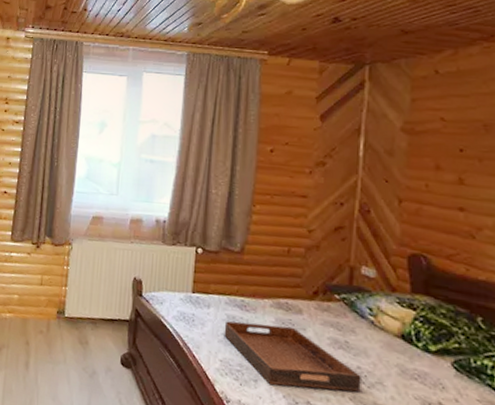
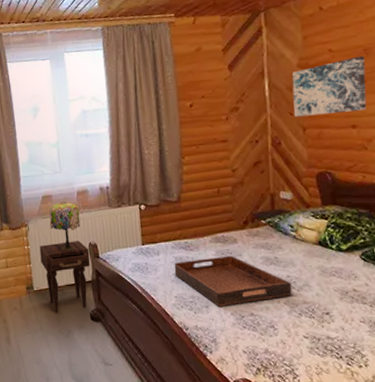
nightstand: none [78,269,133,350] -> present [39,240,91,312]
table lamp: none [95,226,130,282] -> present [49,201,81,251]
wall art: none [391,131,483,193] -> present [292,55,367,117]

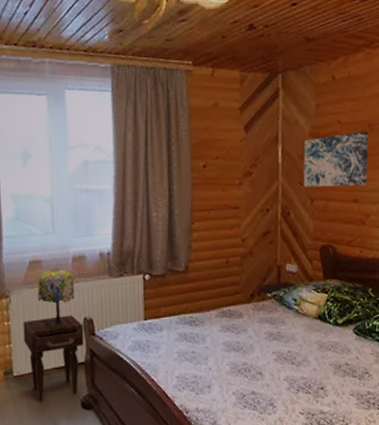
serving tray: present [174,255,292,308] -> none [177,330,292,387]

